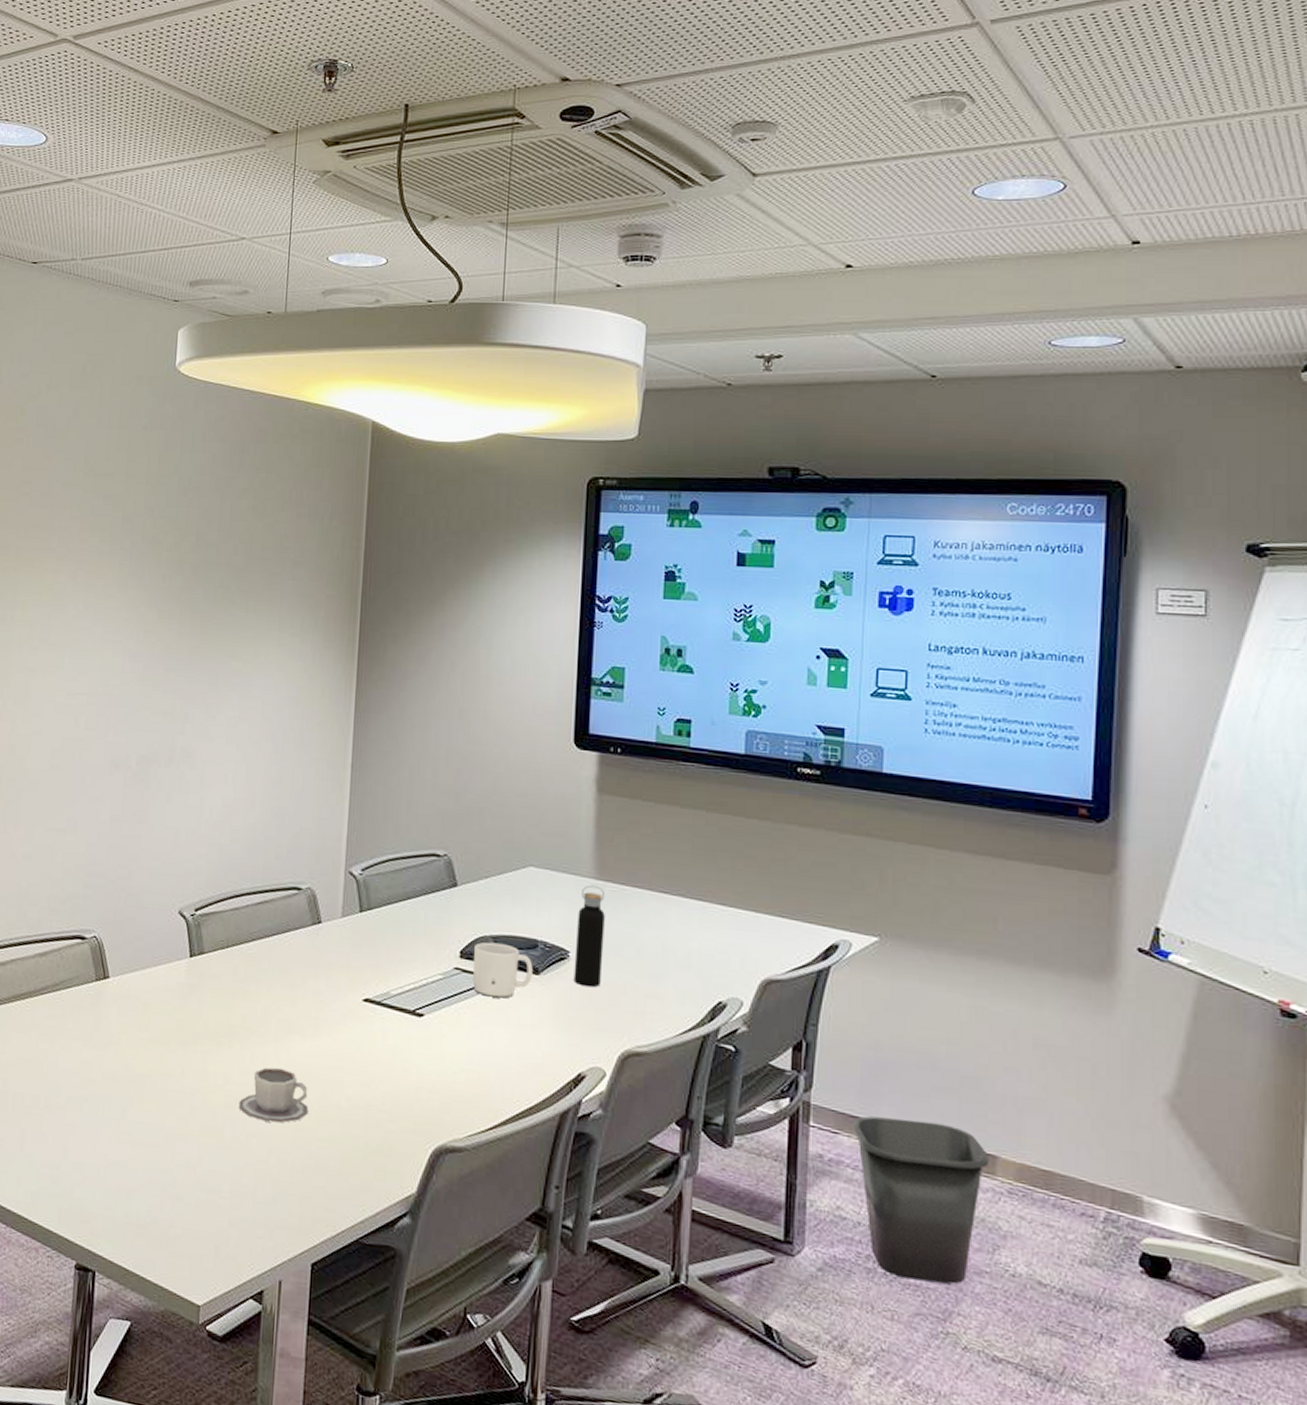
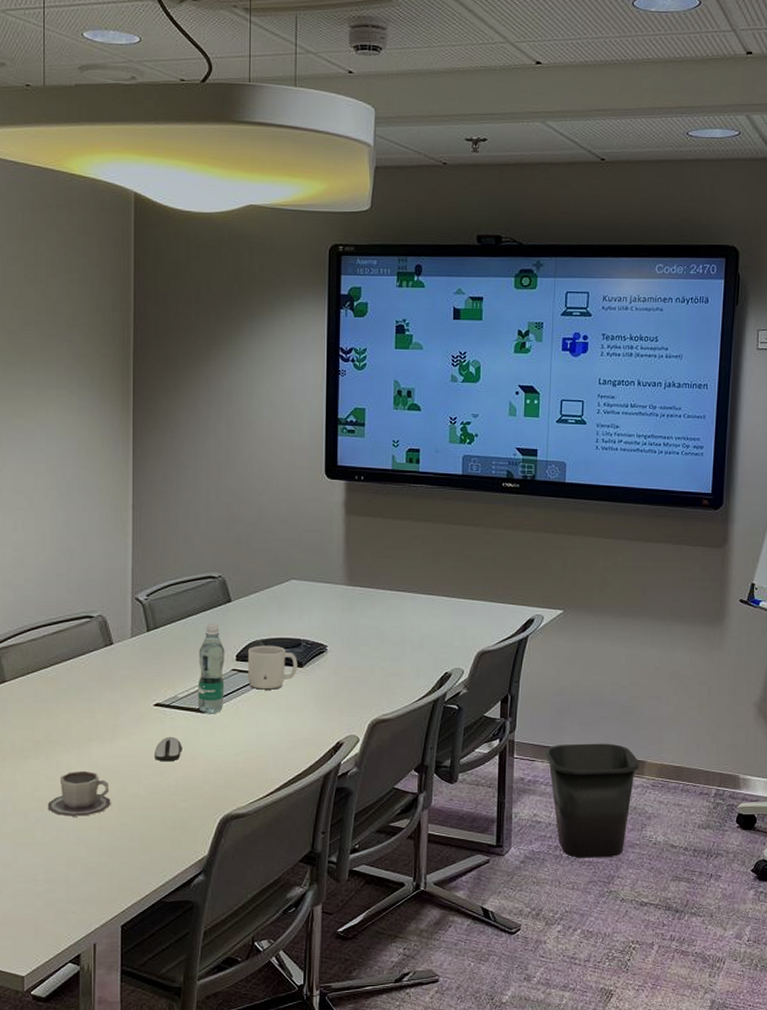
computer mouse: none [360,1039,393,1071] -> present [155,736,182,762]
bottle: none [412,909,447,1019] -> present [197,623,225,714]
water bottle: present [573,885,605,987] -> none [331,590,355,672]

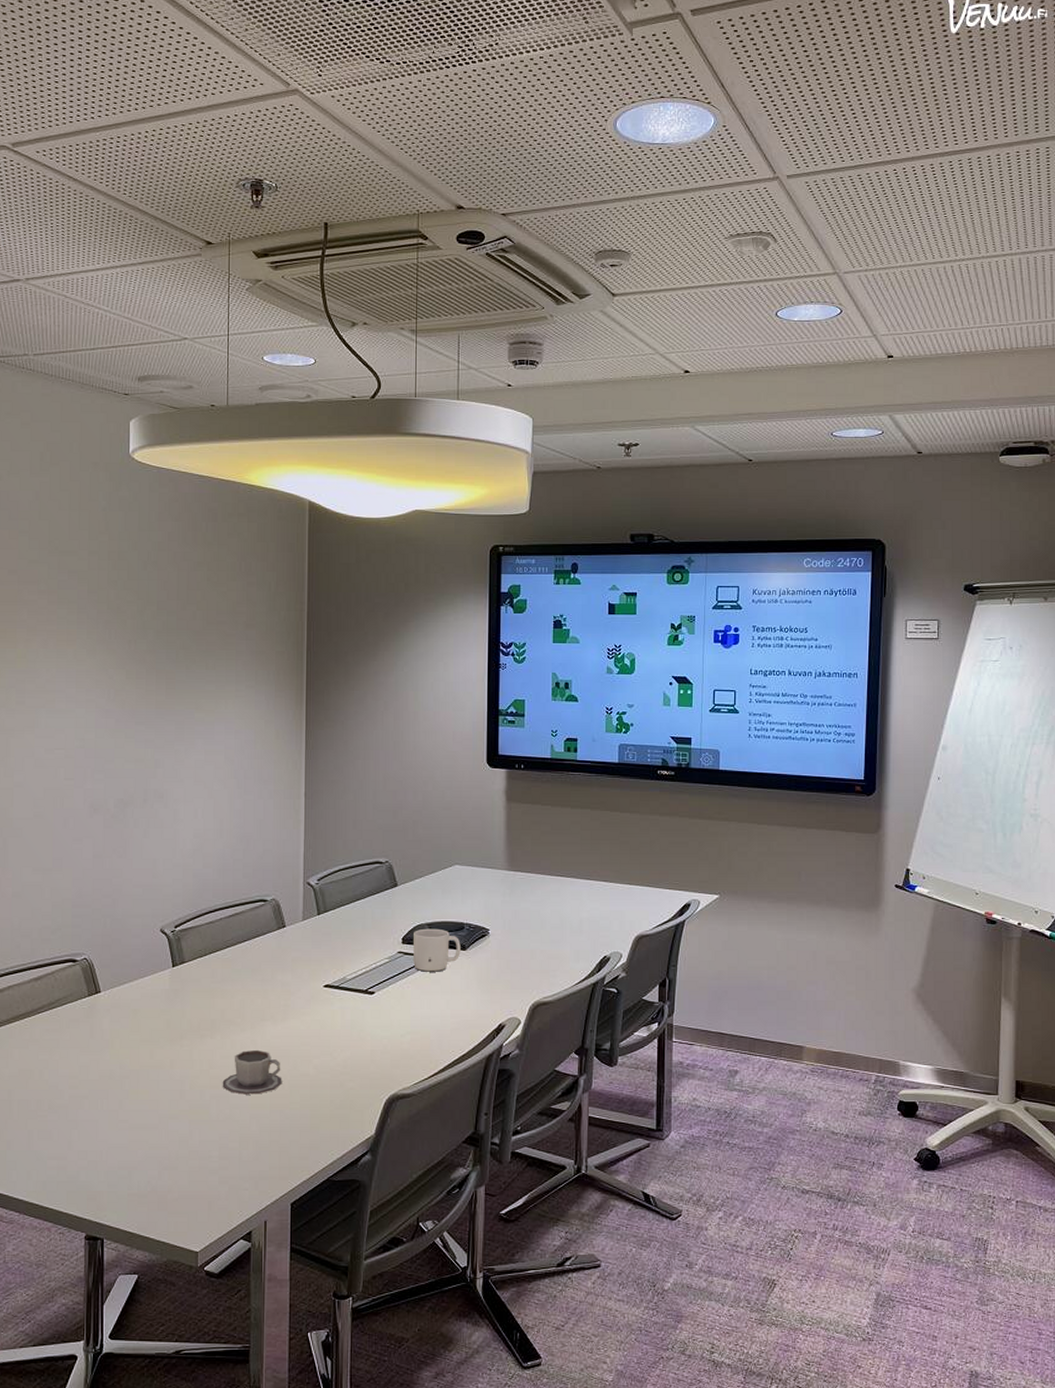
computer mouse: present [155,736,182,762] -> none [324,1017,350,1042]
bottle: present [197,623,225,714] -> none [365,907,391,996]
waste bin: present [544,743,640,858] -> none [703,1028,799,1144]

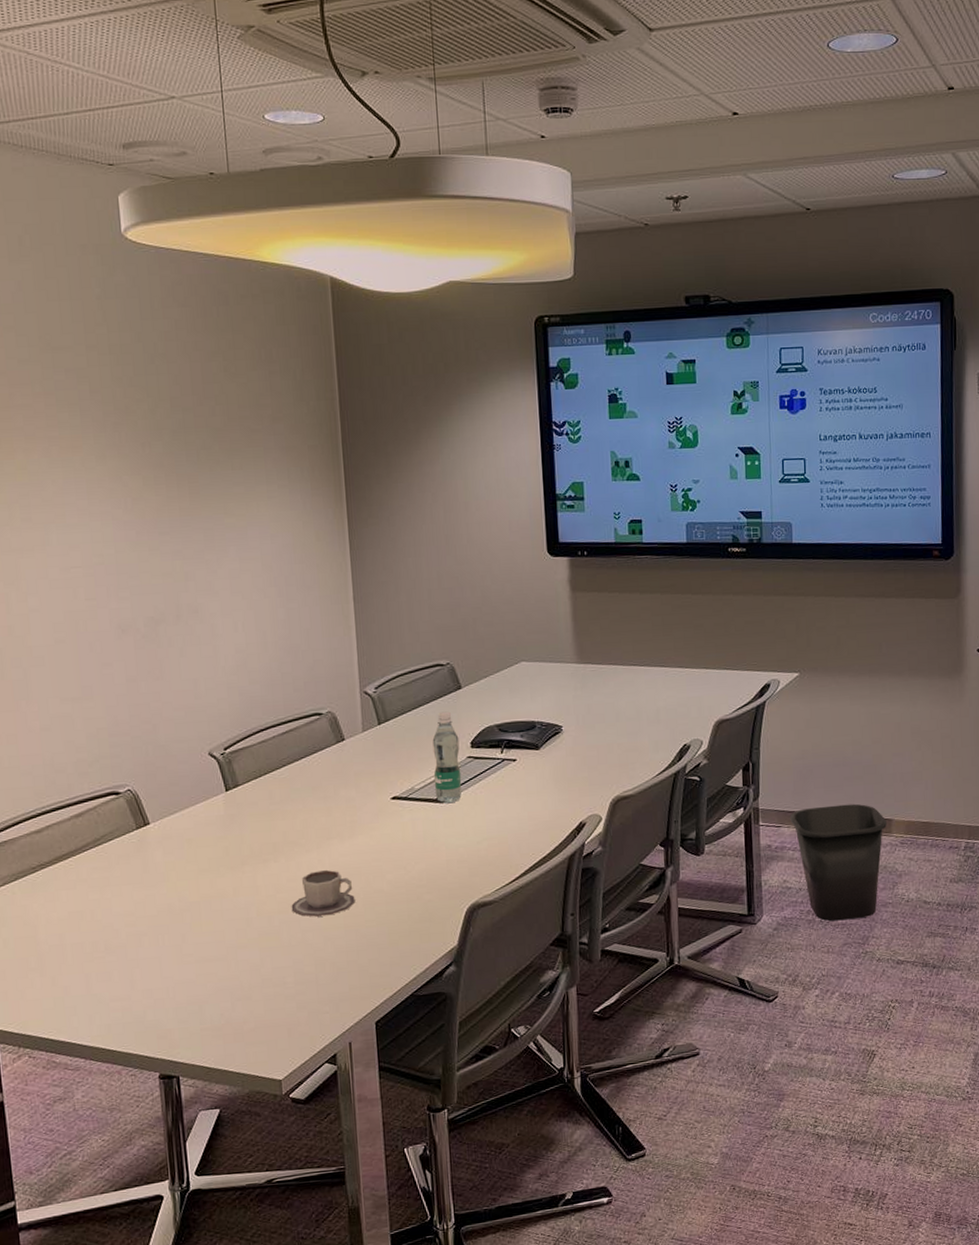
bottle: none [365,907,391,996] -> present [432,711,462,804]
mug: present [413,928,461,972] -> none [483,729,534,776]
waste bin: none [703,1028,799,1144] -> present [790,803,888,921]

